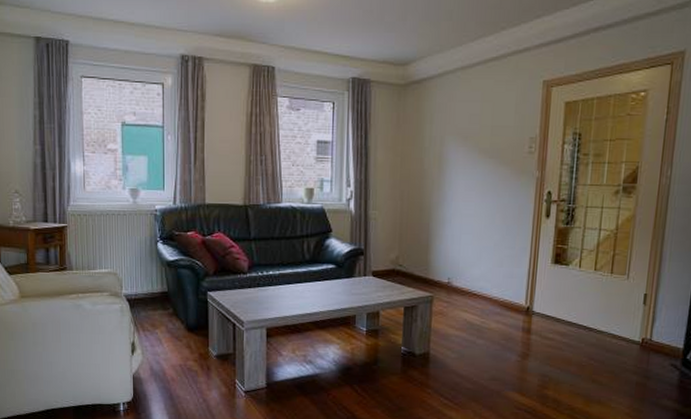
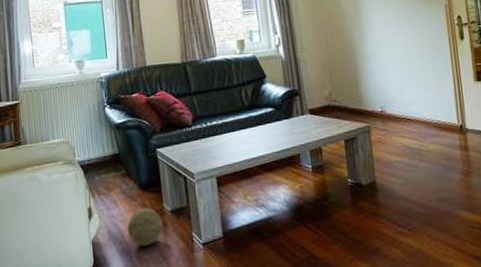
decorative ball: none [169,349,206,387] -> present [127,208,163,247]

